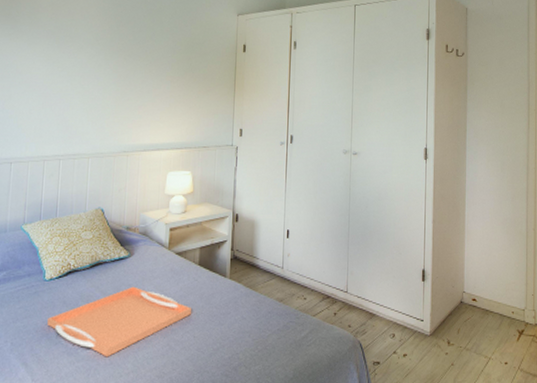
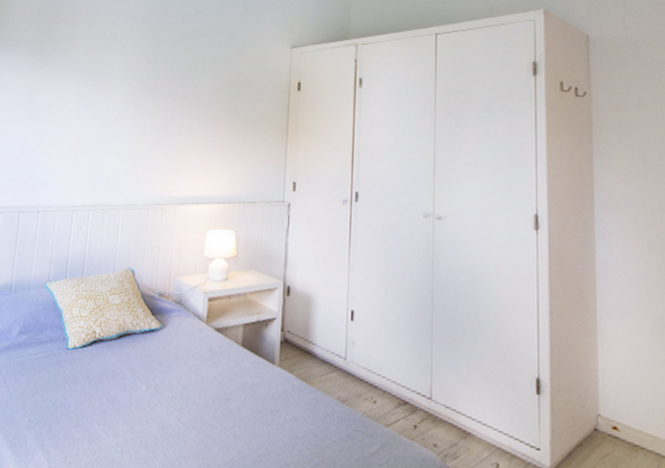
serving tray: present [47,286,192,357] -> none [68,365,233,450]

